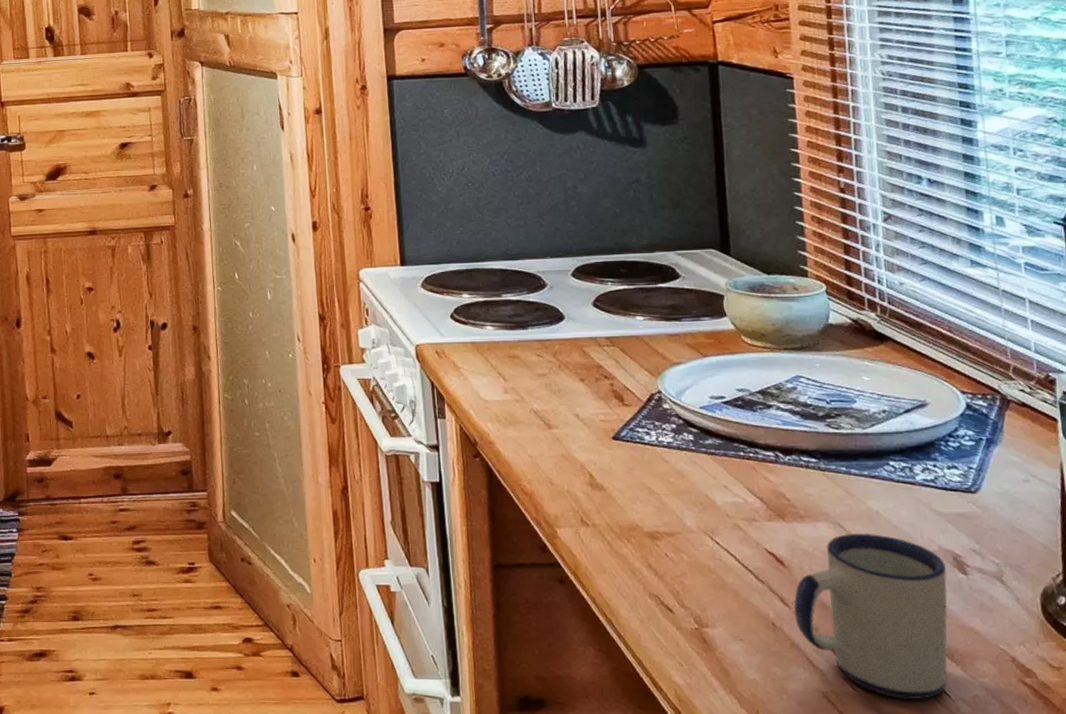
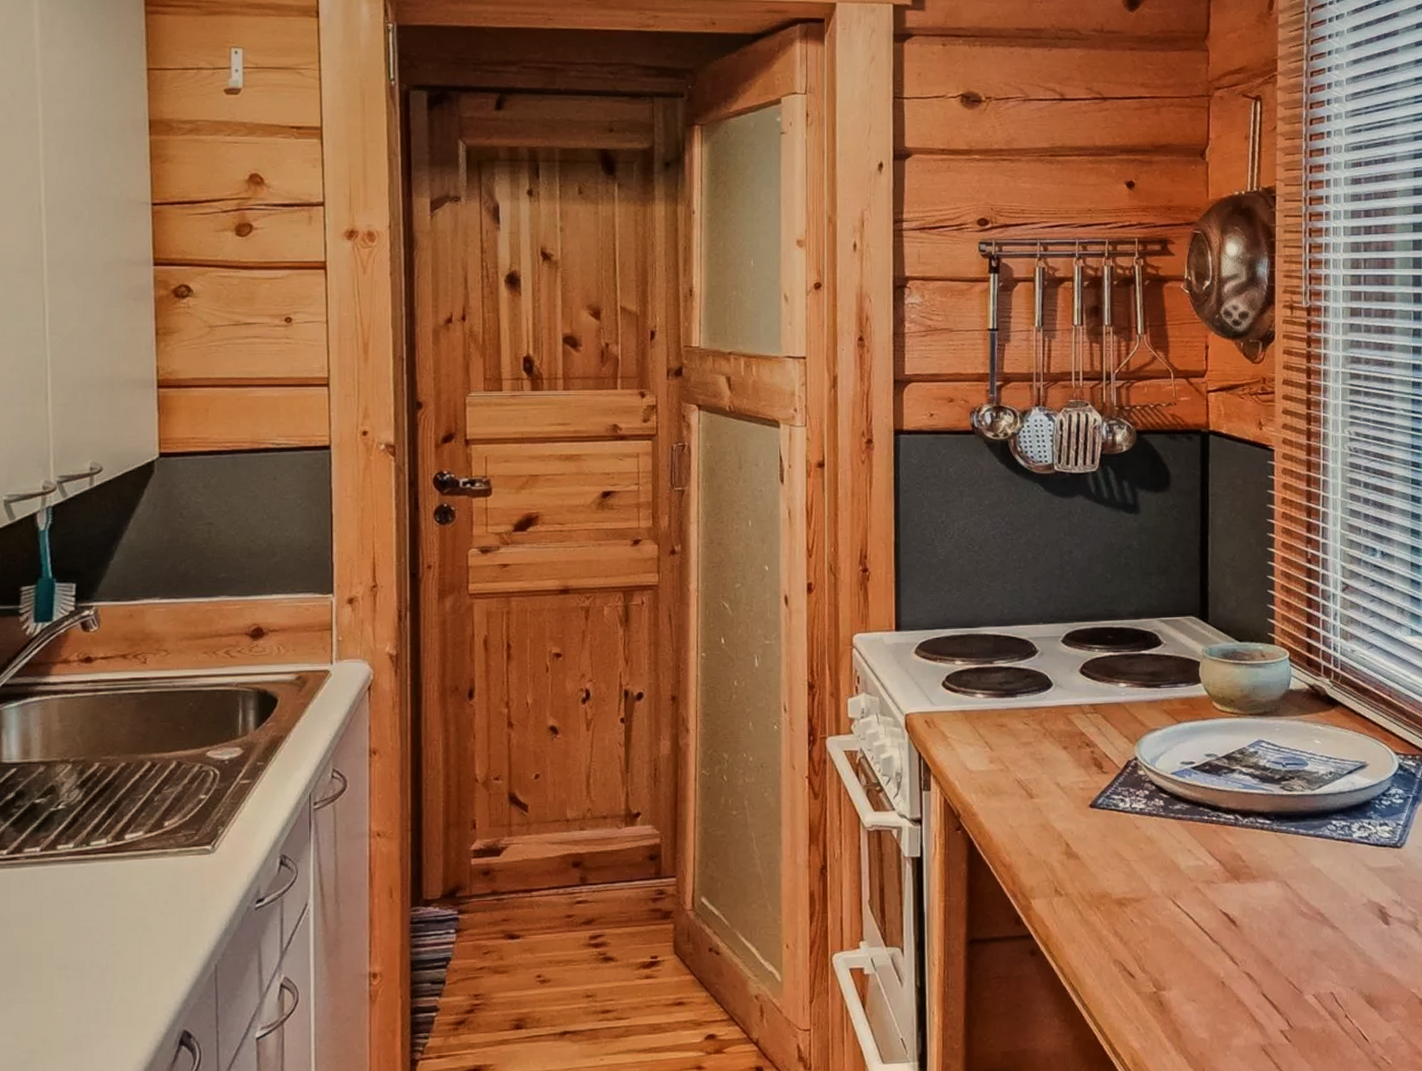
mug: present [794,533,948,699] -> none [1242,890,1373,1046]

